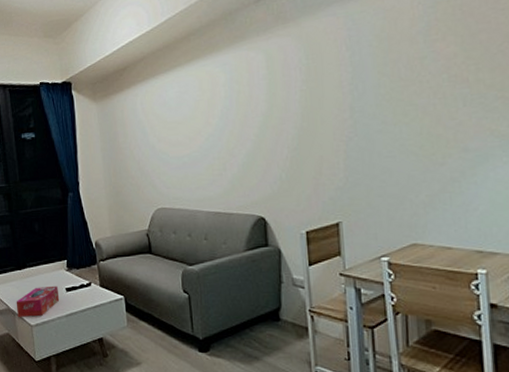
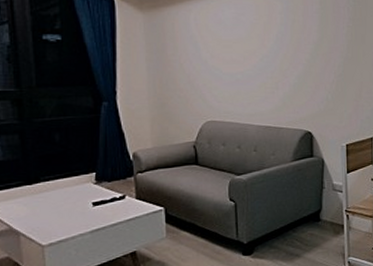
tissue box: present [16,285,60,318] -> none [22,200,84,239]

